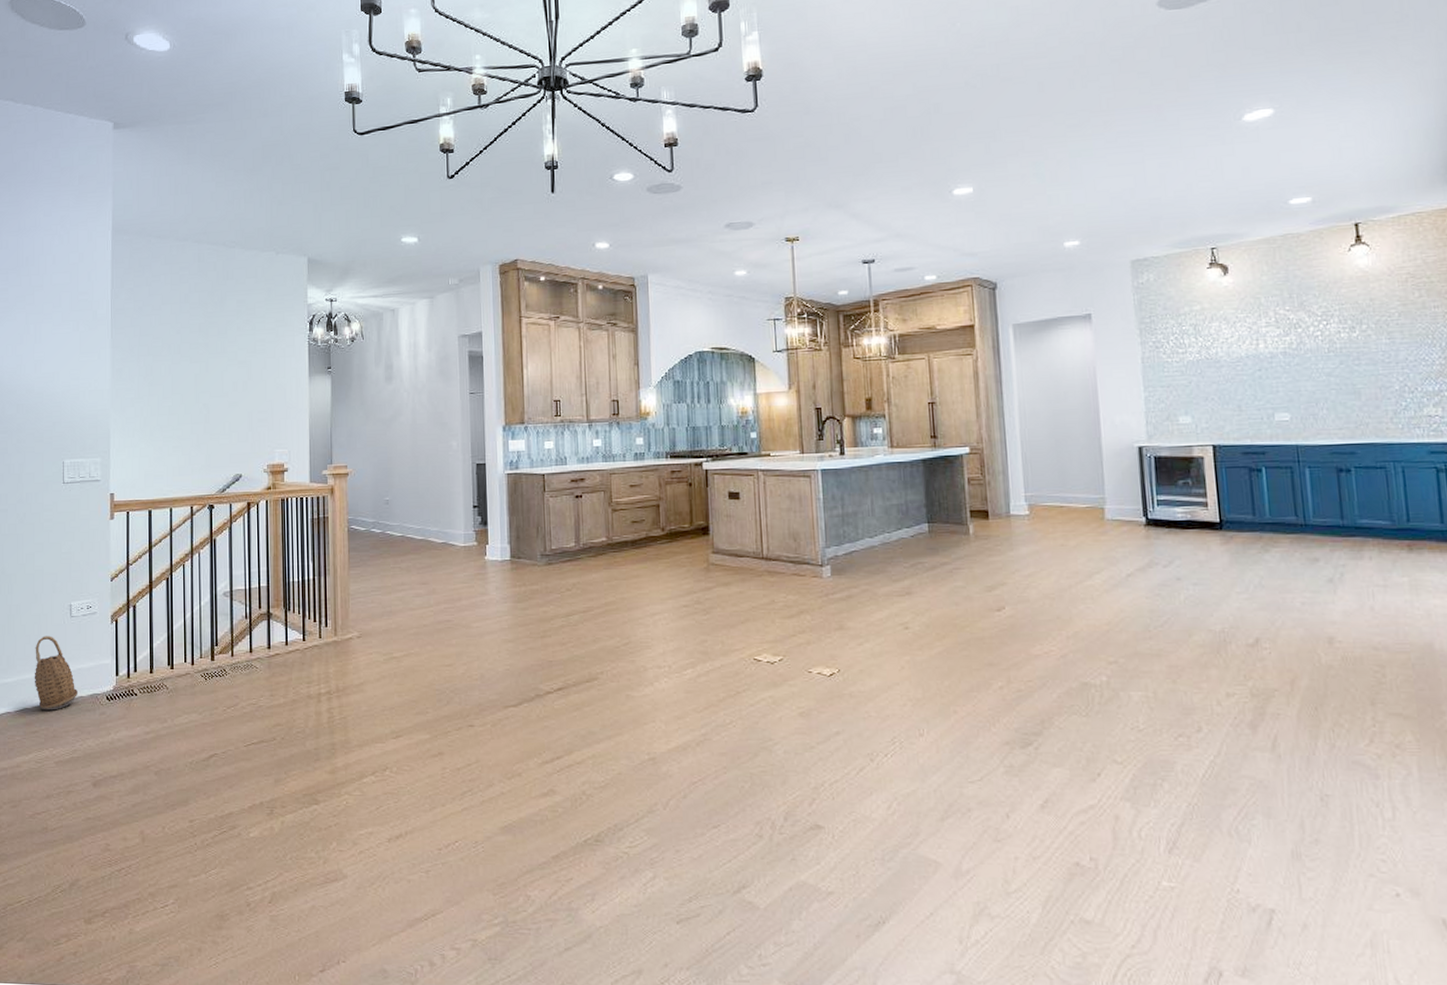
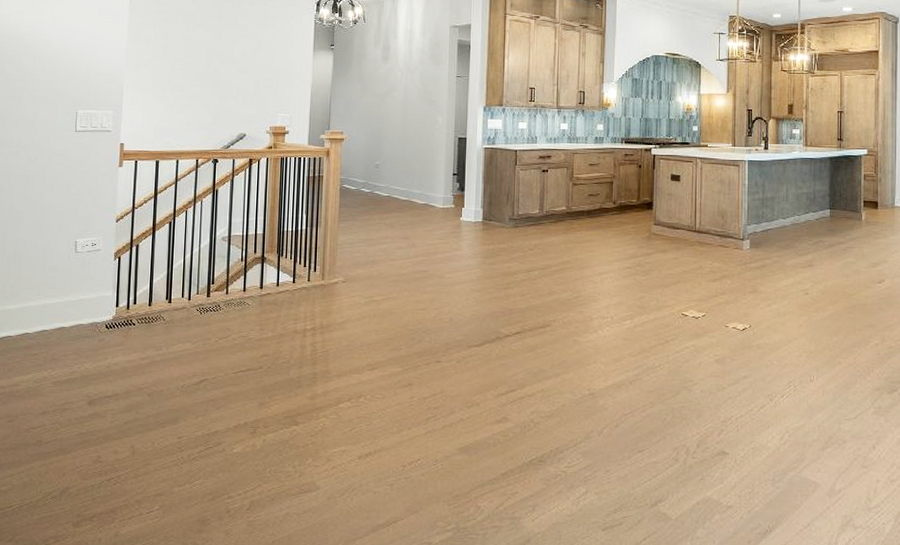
basket: present [34,636,79,711] -> none [36,268,79,336]

